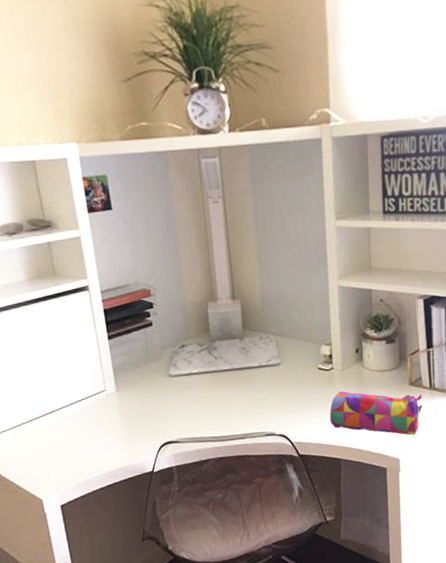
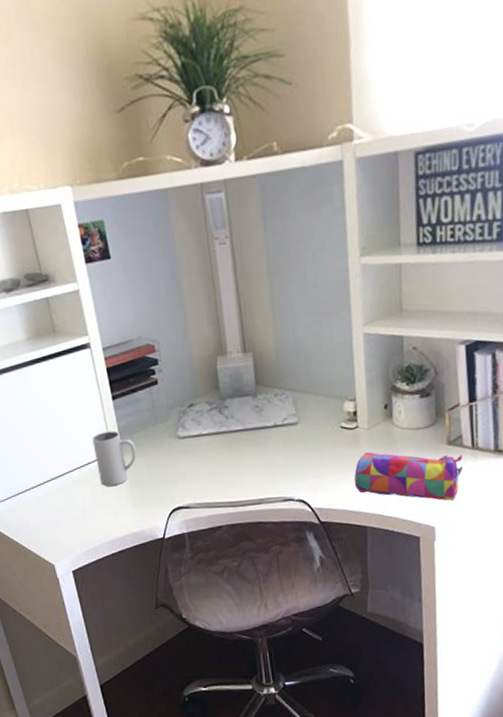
mug: none [87,368,130,422] -> present [92,431,137,486]

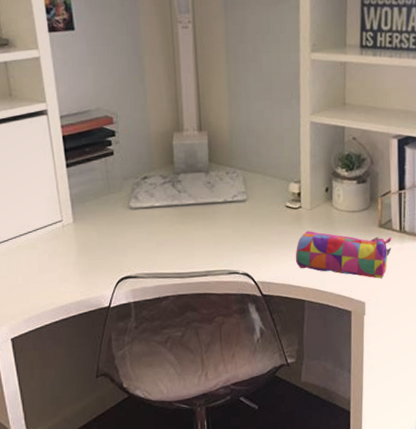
mug: present [92,431,137,486] -> none [42,198,87,253]

